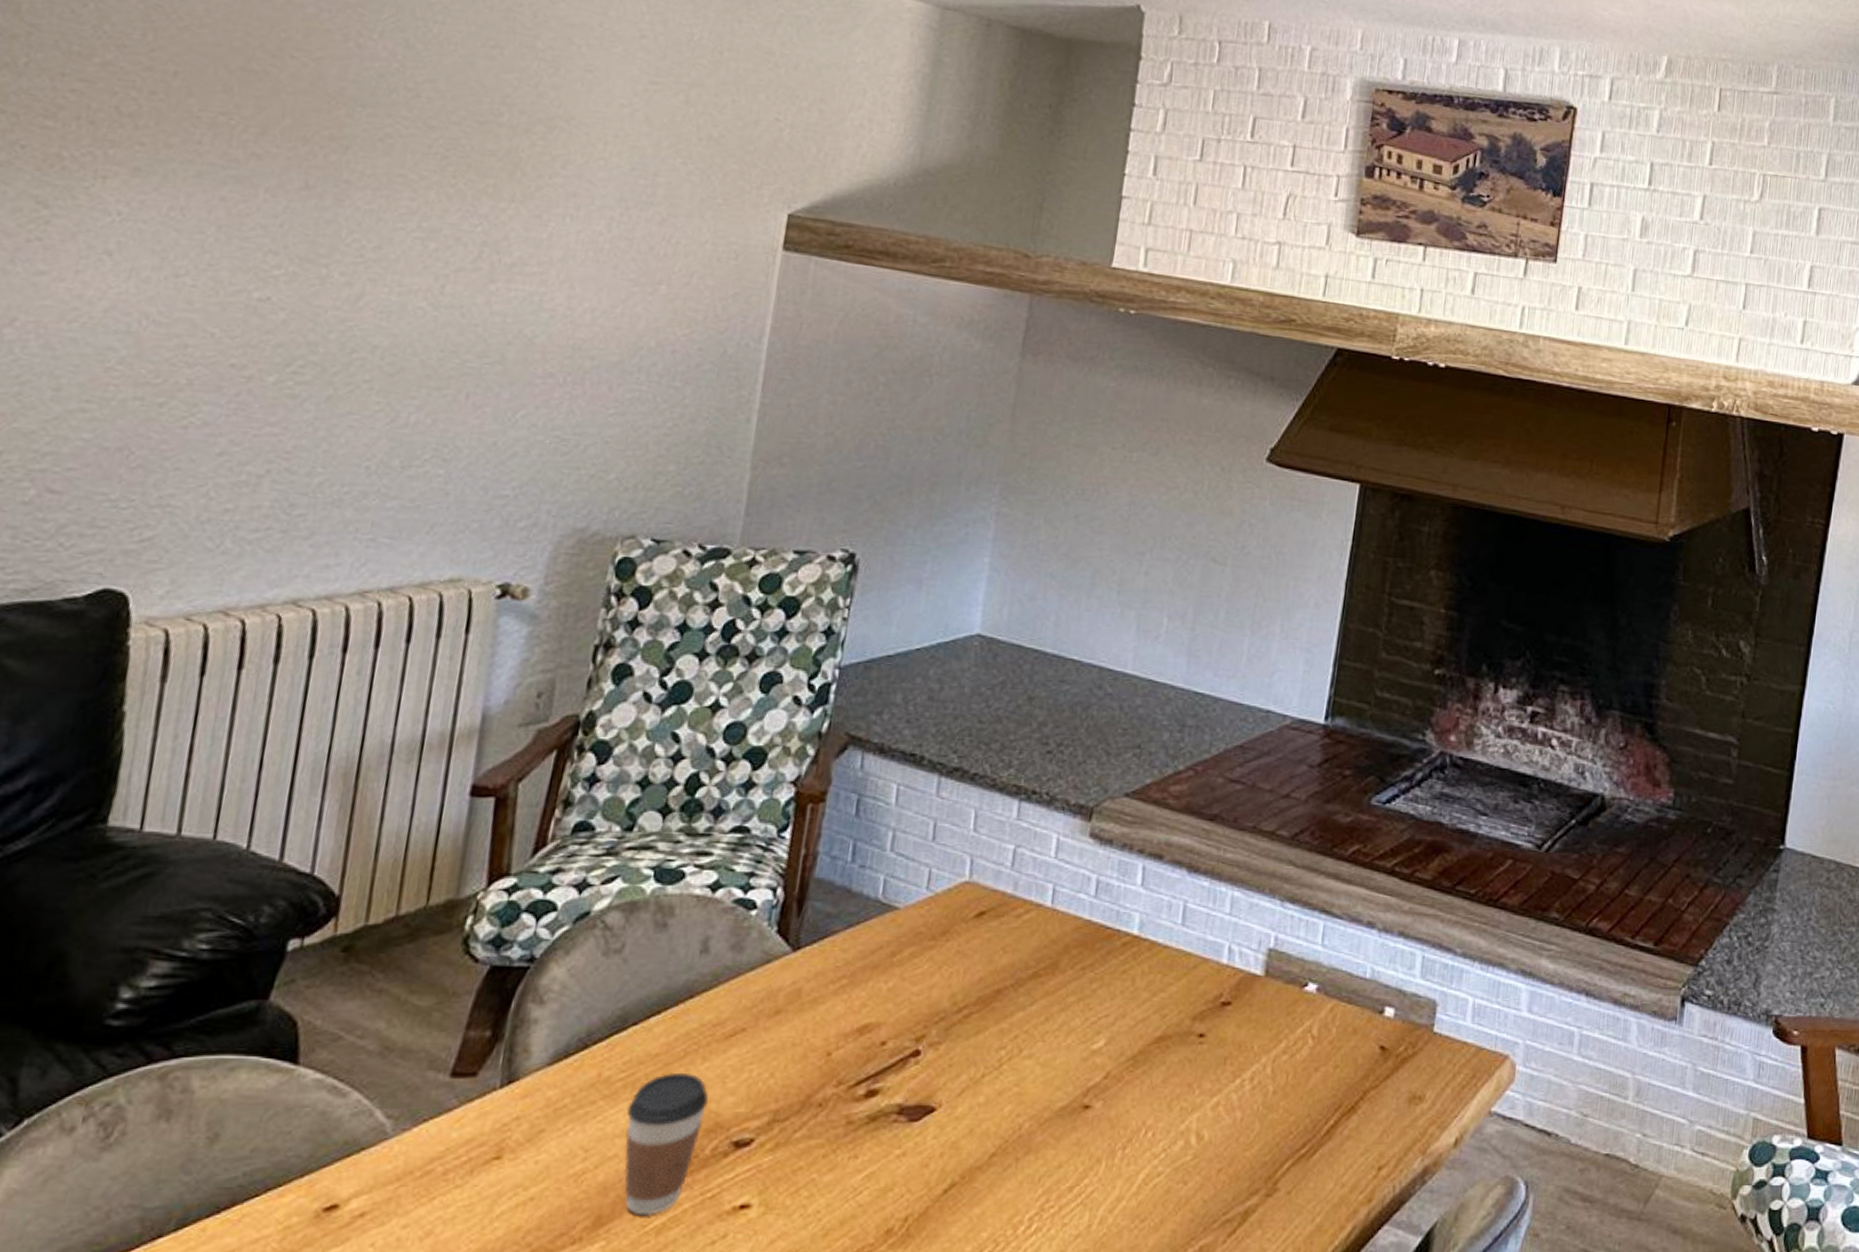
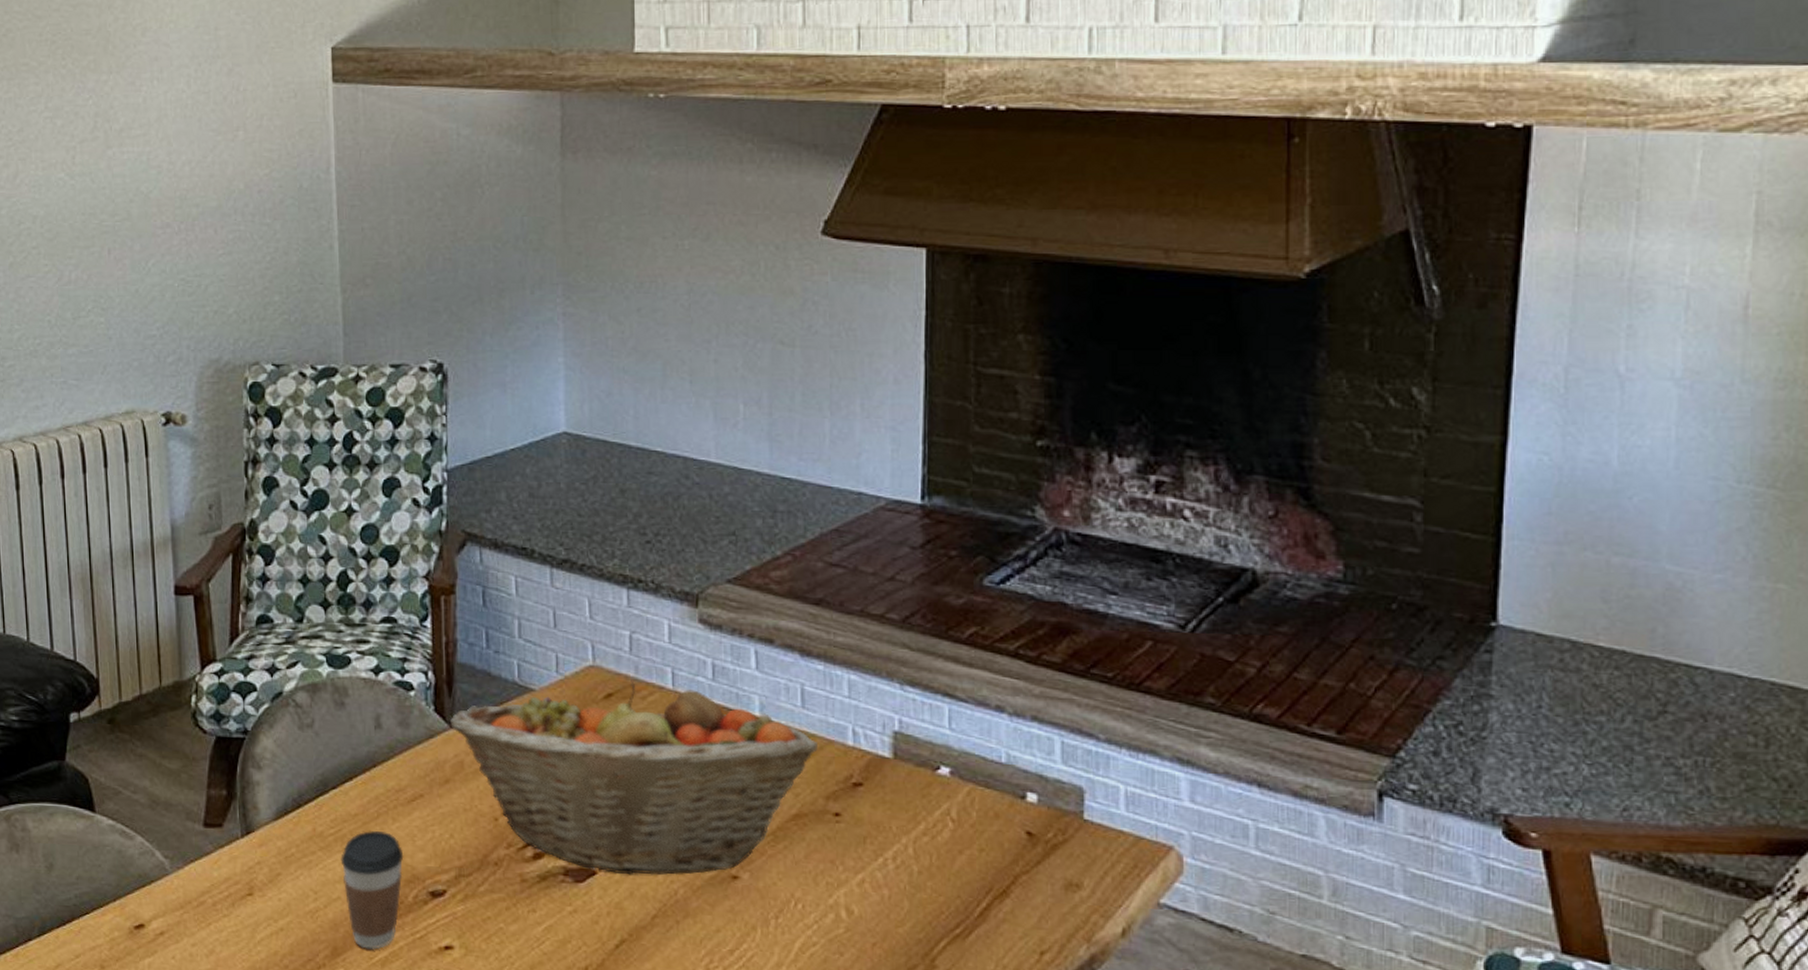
fruit basket: none [793,899,1192,1110] -> present [449,682,818,875]

